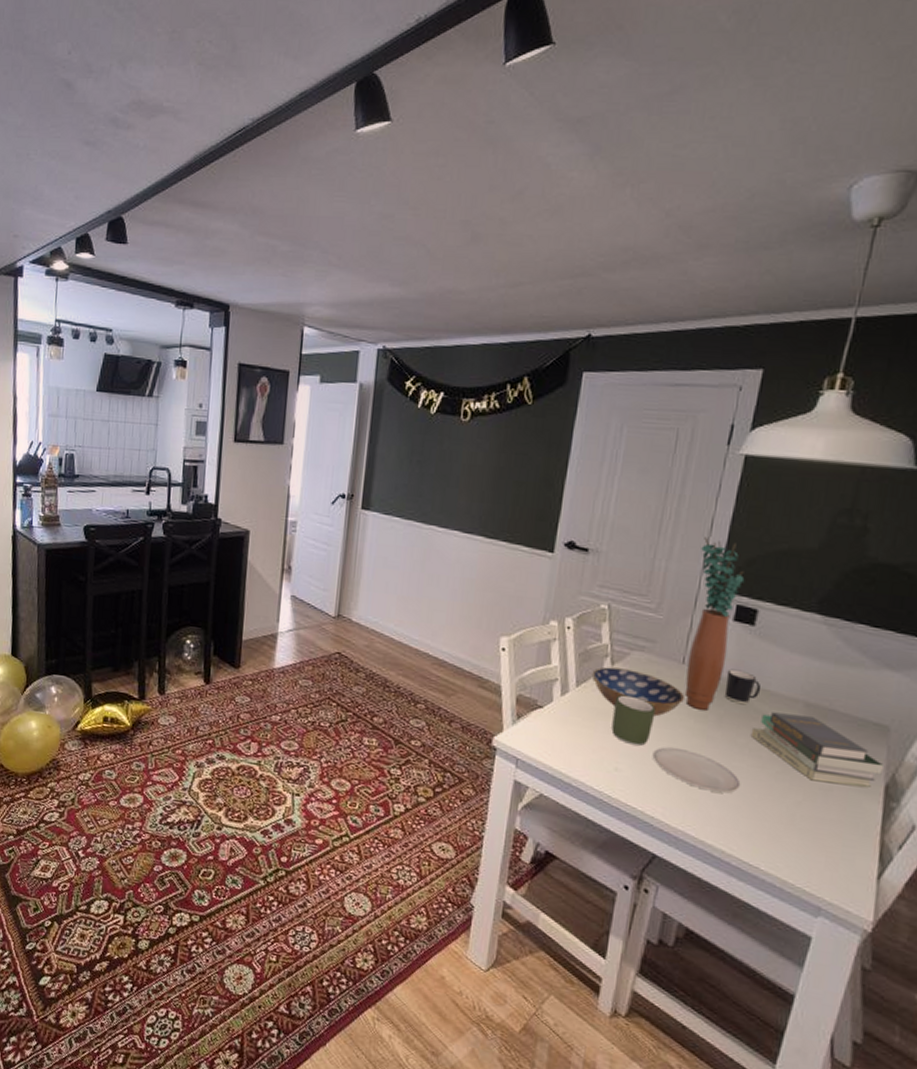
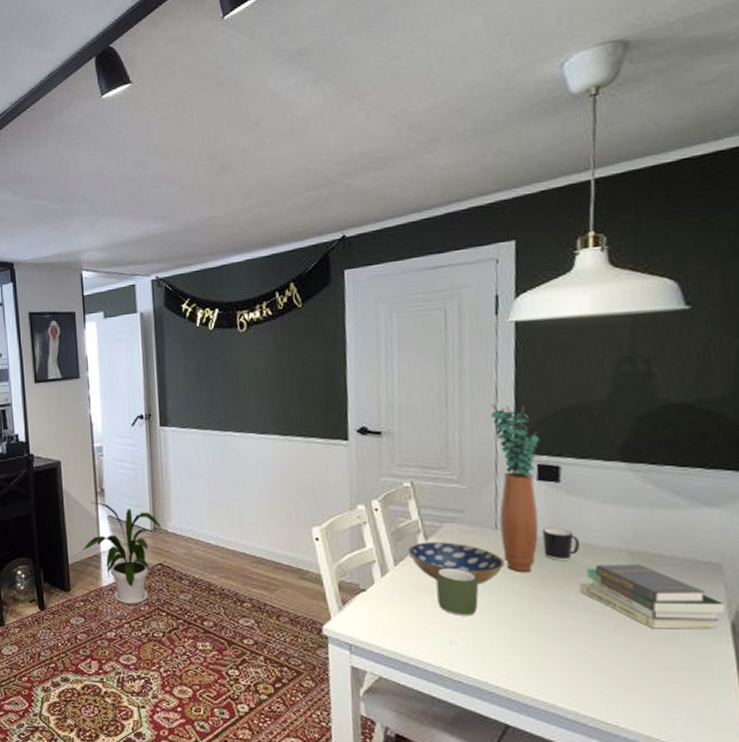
house plant: none [258,578,347,692] -> present [81,502,162,605]
plate: present [652,746,741,793] -> none [484,613,581,653]

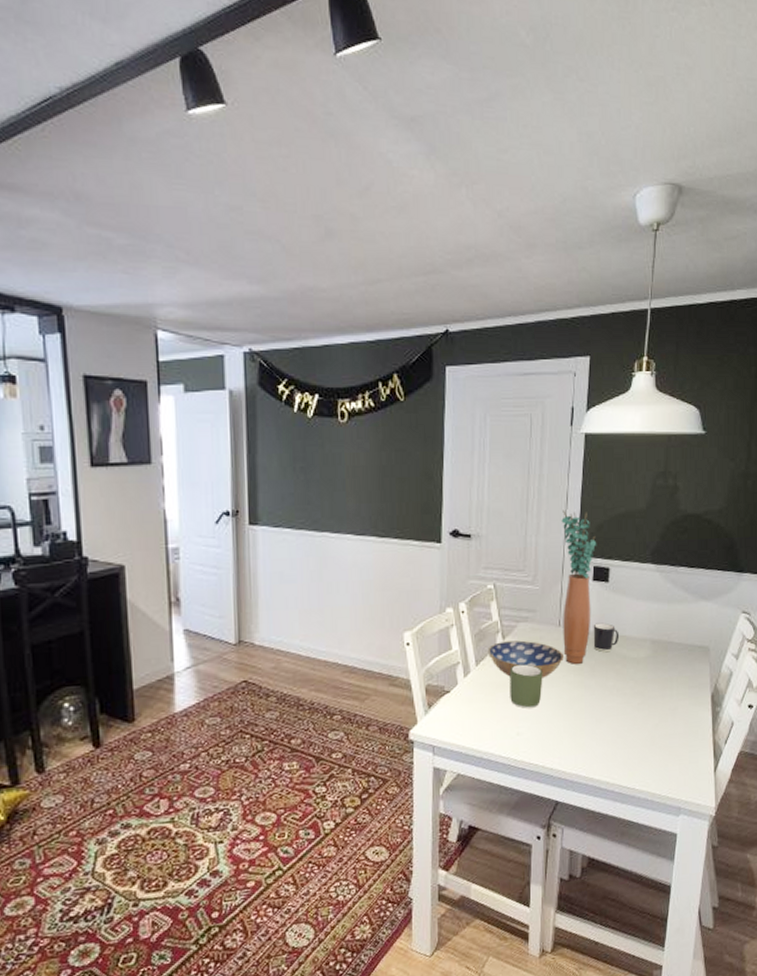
house plant: present [81,502,162,605] -> none [150,614,248,731]
books: present [579,565,725,629] -> none [616,651,708,705]

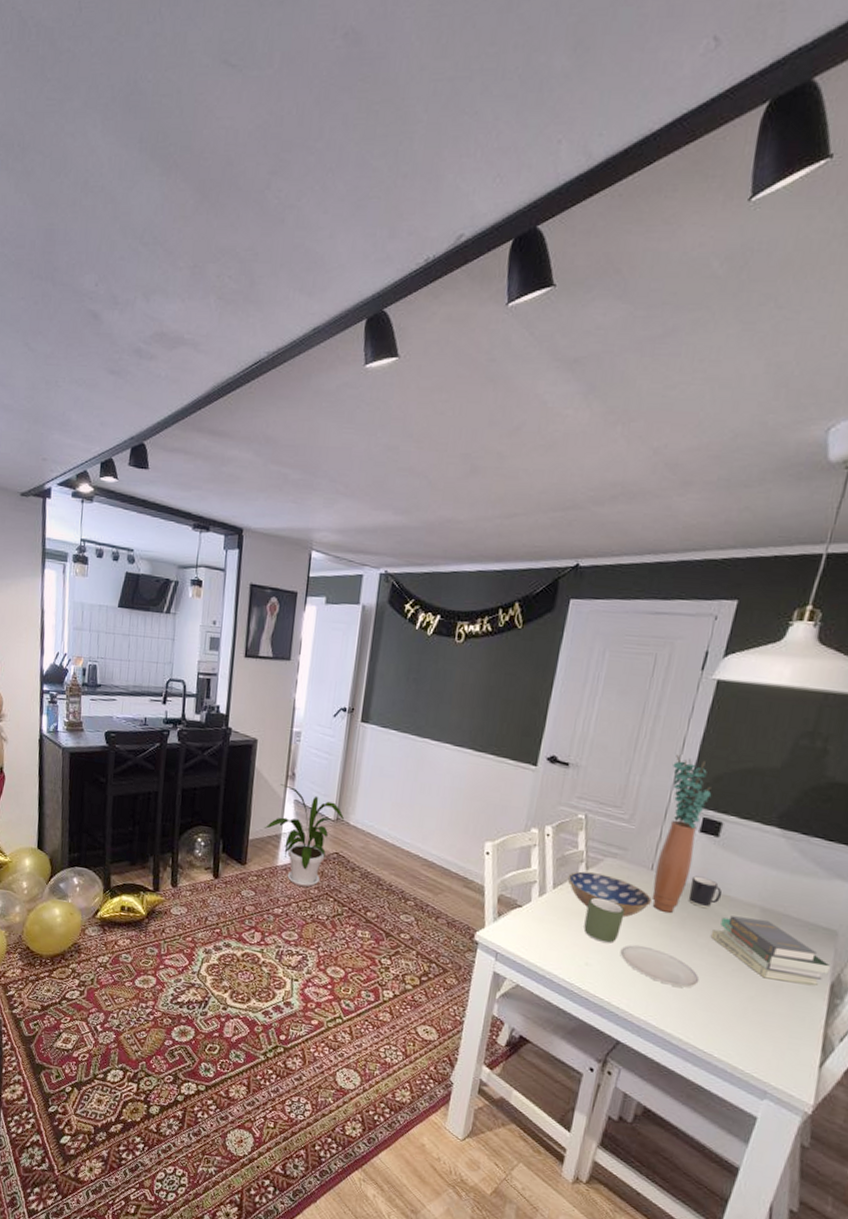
house plant: none [150,614,248,731] -> present [263,784,345,888]
plate: none [545,701,614,734] -> present [620,944,700,988]
books: none [616,651,708,705] -> present [710,916,830,985]

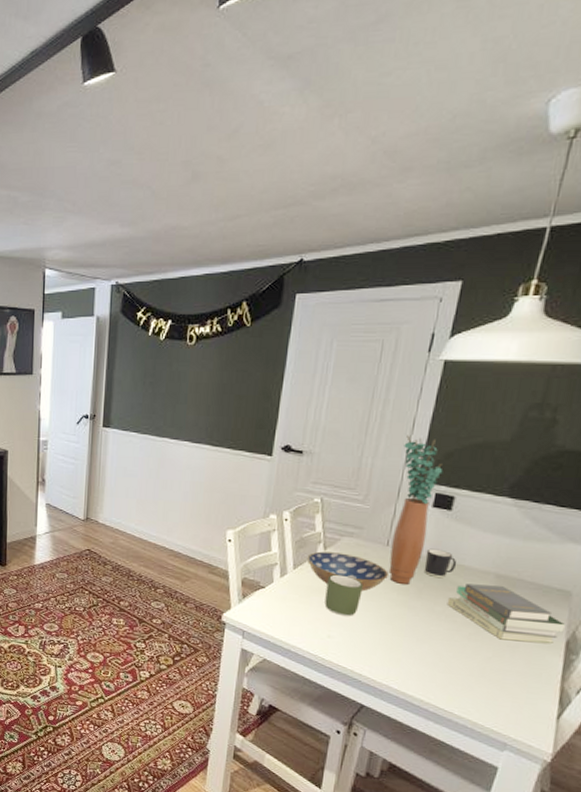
house plant: present [263,784,345,888] -> none [19,490,94,583]
plate: present [620,944,700,988] -> none [360,616,438,653]

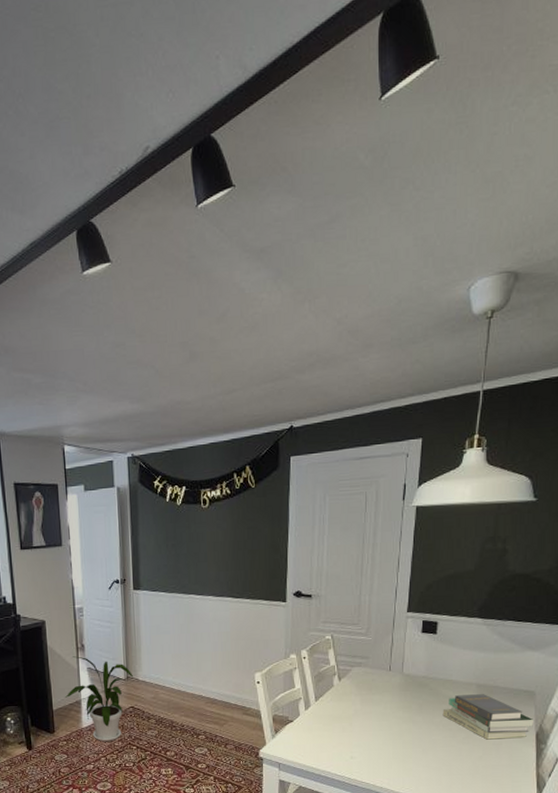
house plant: none [19,490,94,583] -> present [64,656,134,742]
bowl: present [307,551,388,592] -> none [326,682,393,714]
mug: present [325,574,364,616] -> none [344,701,375,737]
vase: present [388,435,443,584] -> none [393,572,426,703]
mug: present [423,548,457,579] -> none [421,668,446,694]

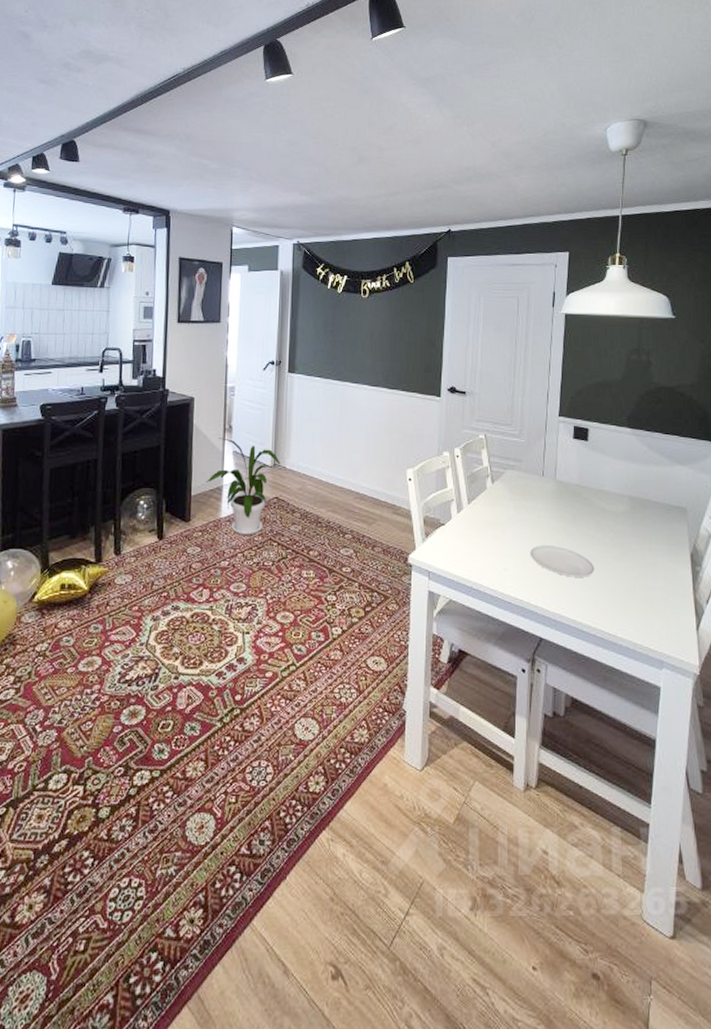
plate: none [376,733,440,761] -> present [530,544,595,577]
books: present [442,694,533,740] -> none [596,507,687,558]

